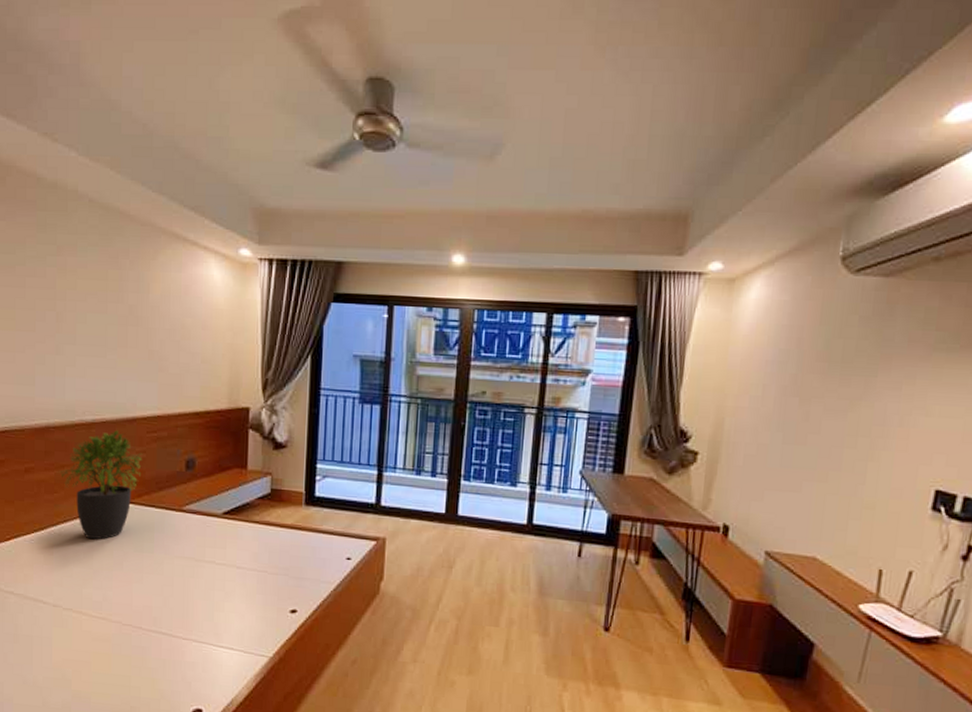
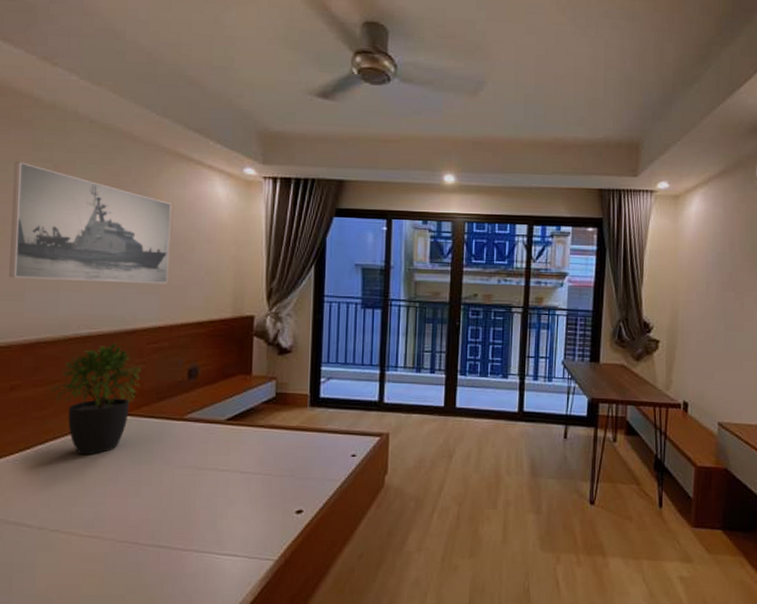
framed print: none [20,244,168,372] -> present [9,162,172,285]

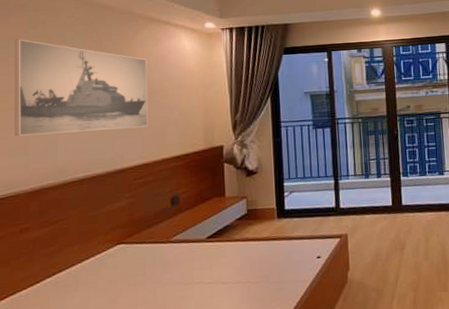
potted plant: present [50,342,142,455] -> none [54,181,131,283]

